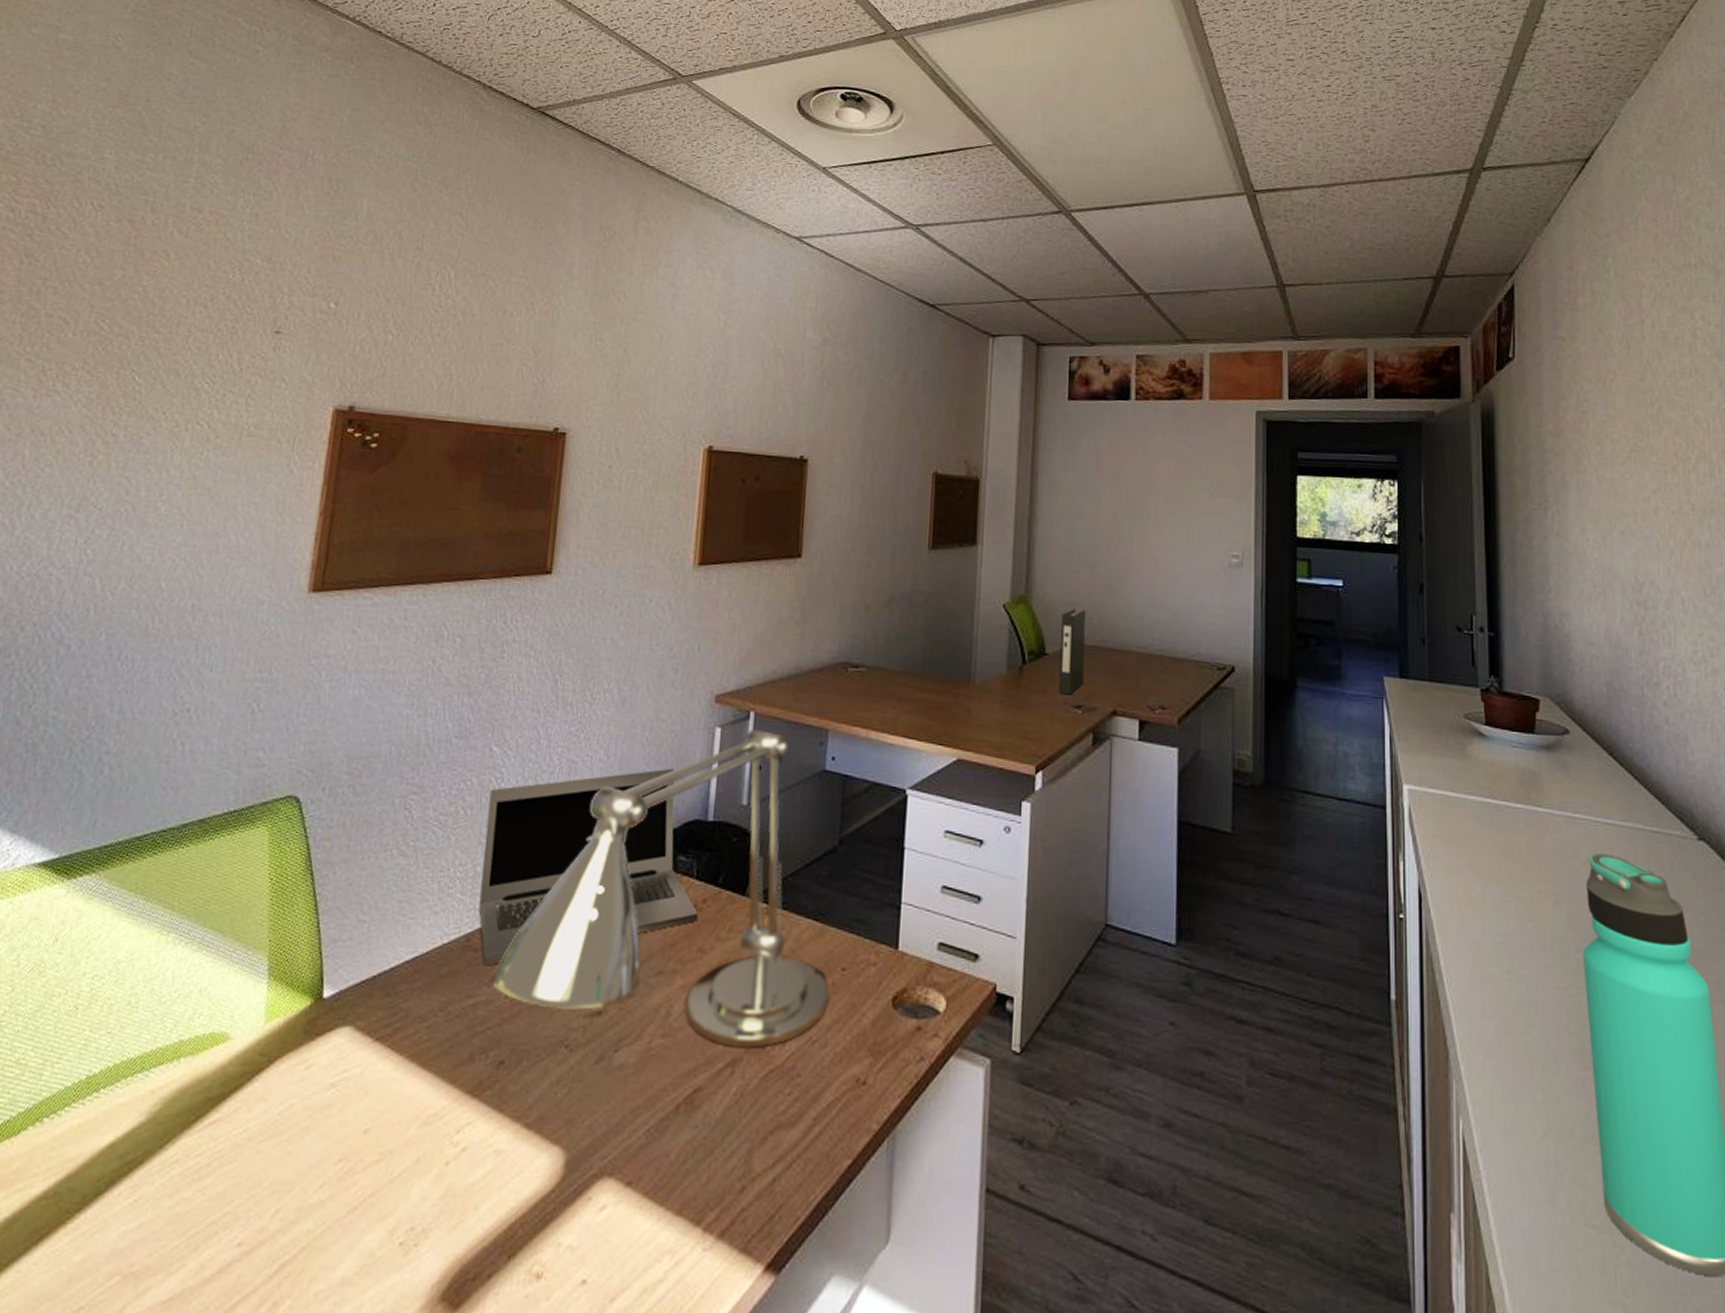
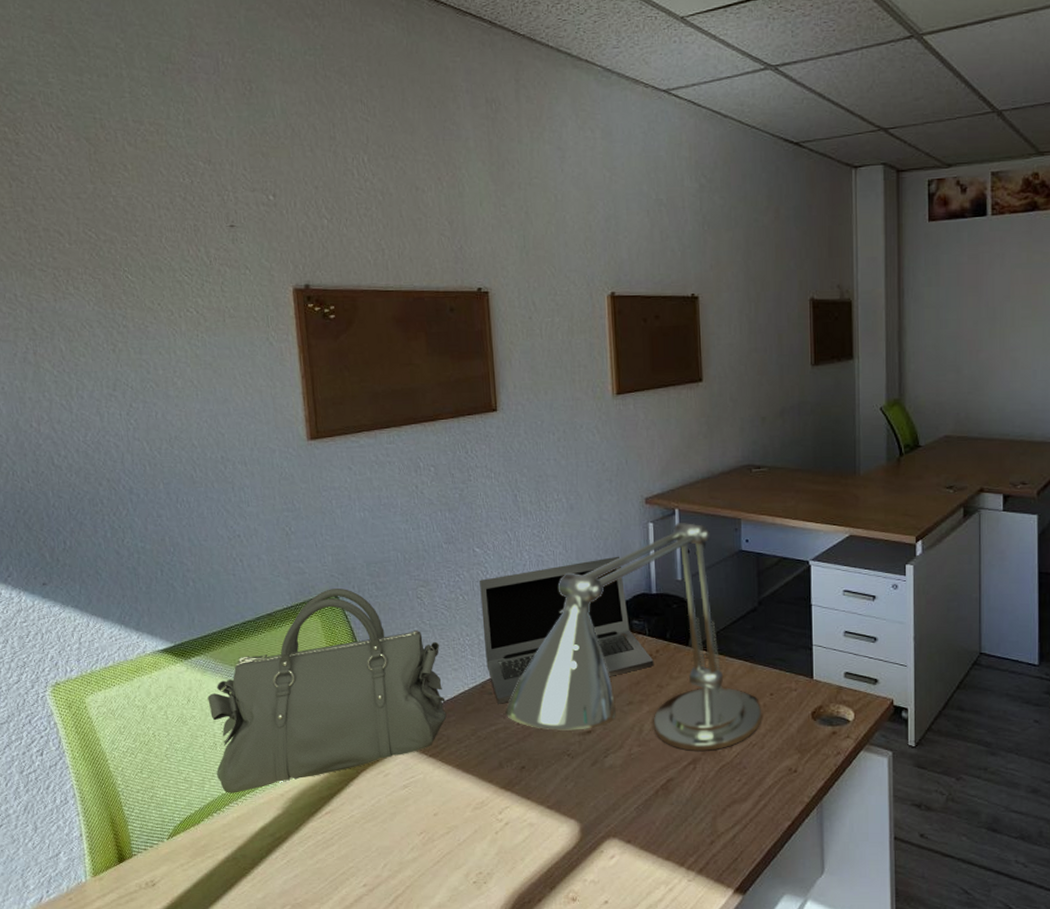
shoulder bag: none [65,788,421,1087] -> present [207,587,447,793]
binder: present [1058,609,1086,695] -> none [932,406,953,479]

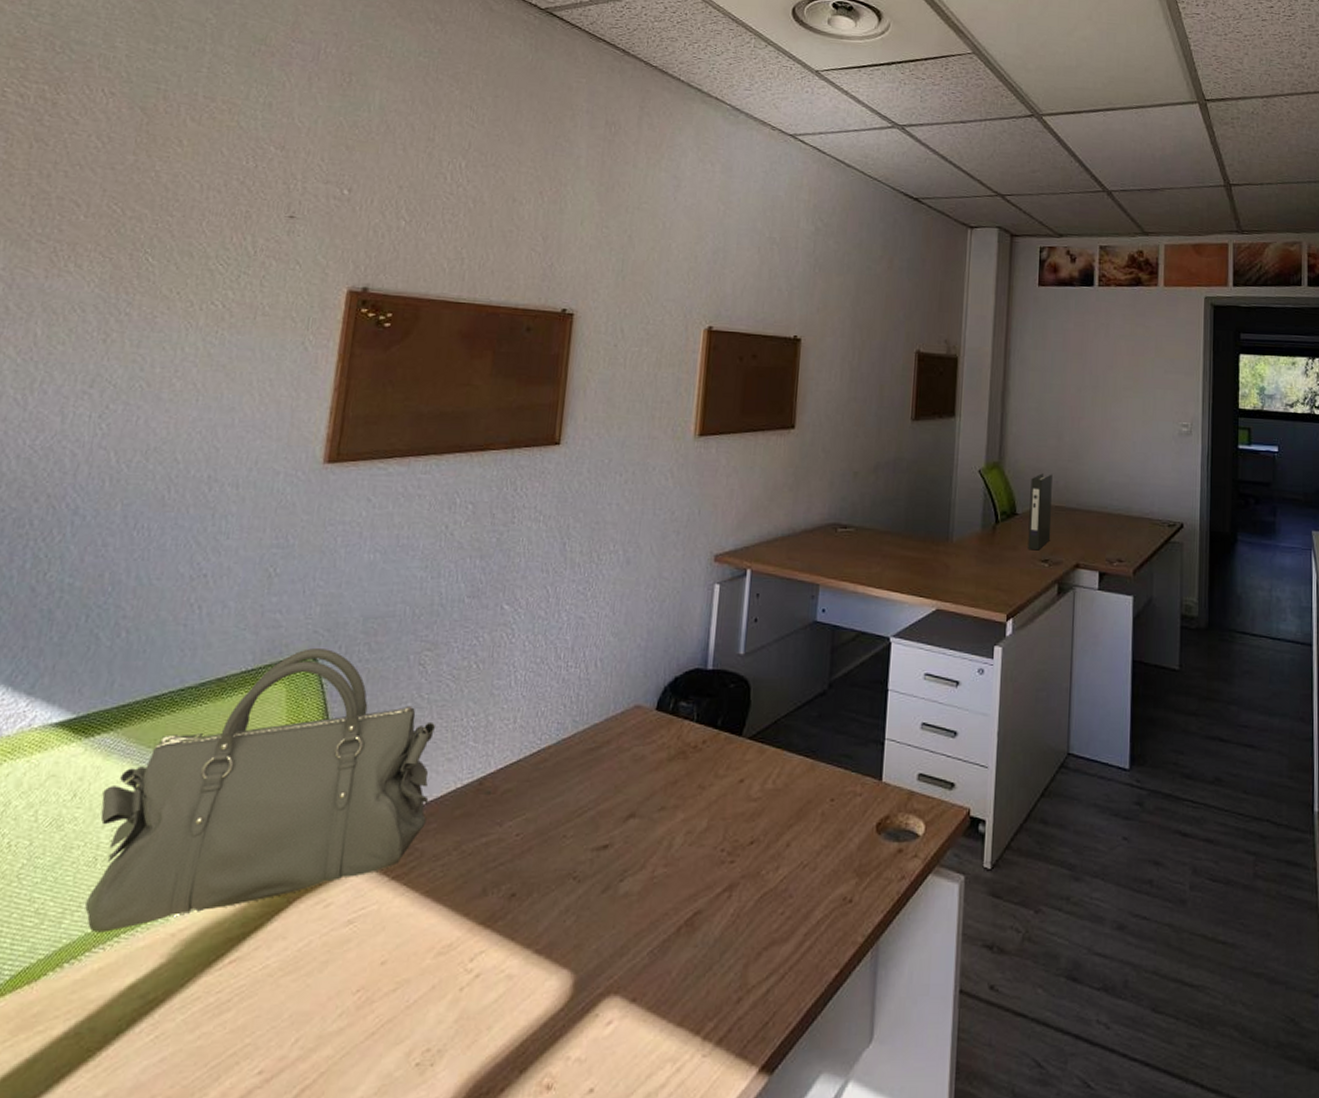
laptop: present [479,556,654,704] -> none [490,622,699,807]
desk lamp: present [505,522,761,752] -> none [503,584,818,875]
binder: none [932,406,953,479] -> present [1028,473,1053,551]

